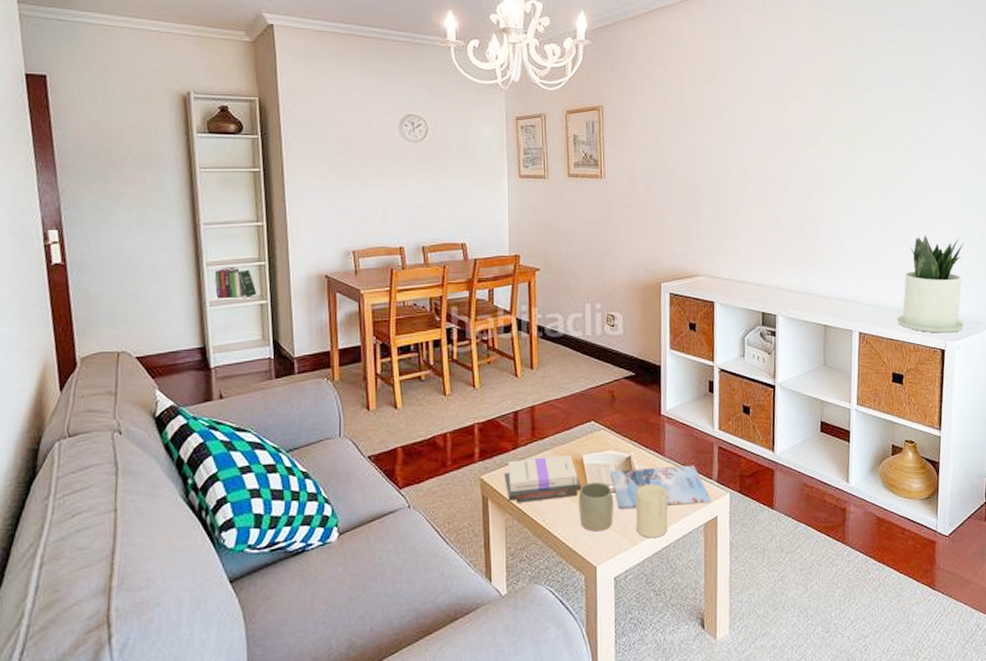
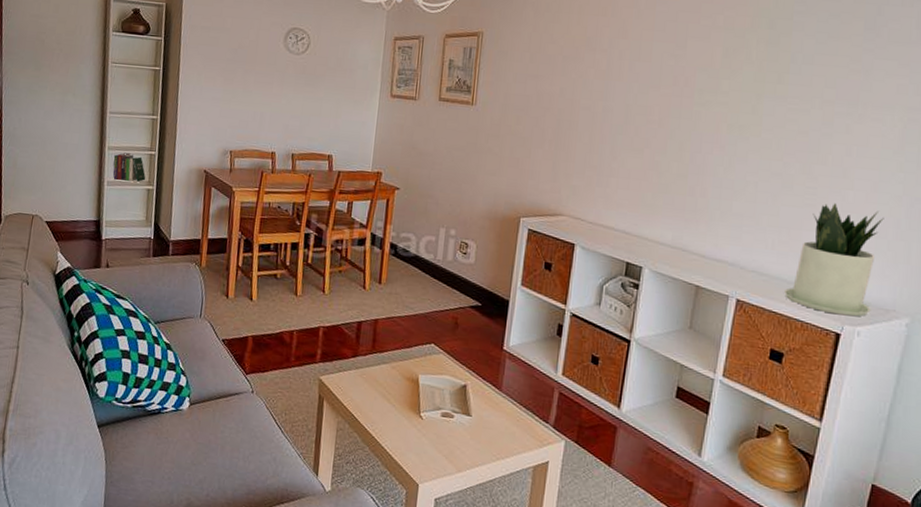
books: present [503,454,582,503] -> none [341,367,415,413]
mug: present [578,481,614,532] -> none [408,402,445,452]
magazine: present [611,465,712,509] -> none [444,395,545,446]
candle: present [635,484,668,539] -> none [462,415,500,470]

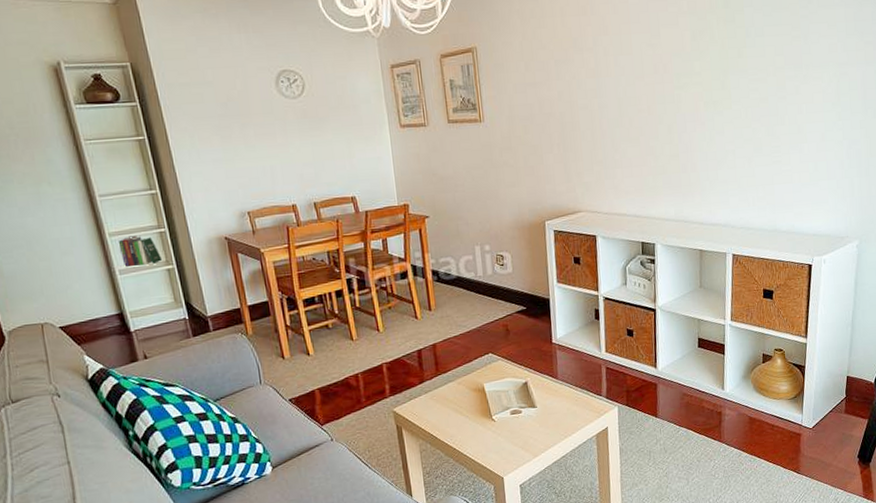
planter: present [785,203,884,317] -> none [767,156,832,250]

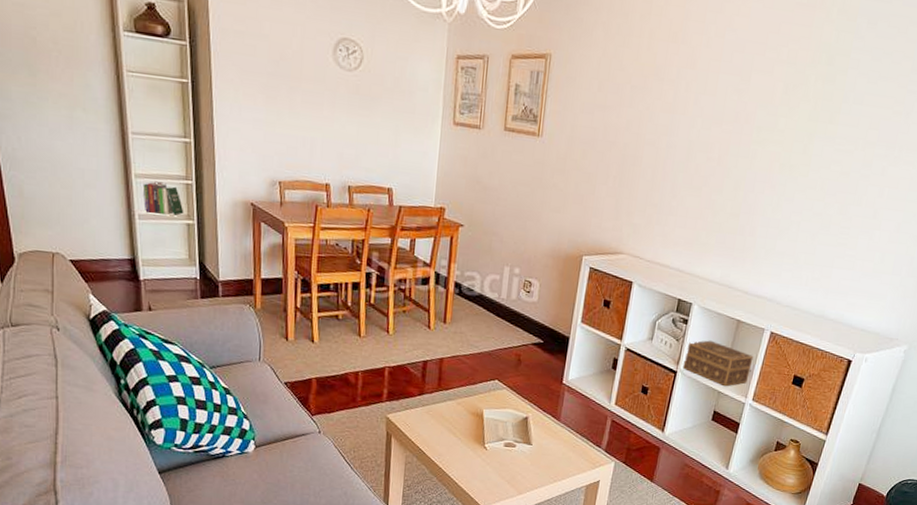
decorative box: none [660,273,723,313] -> present [683,340,754,386]

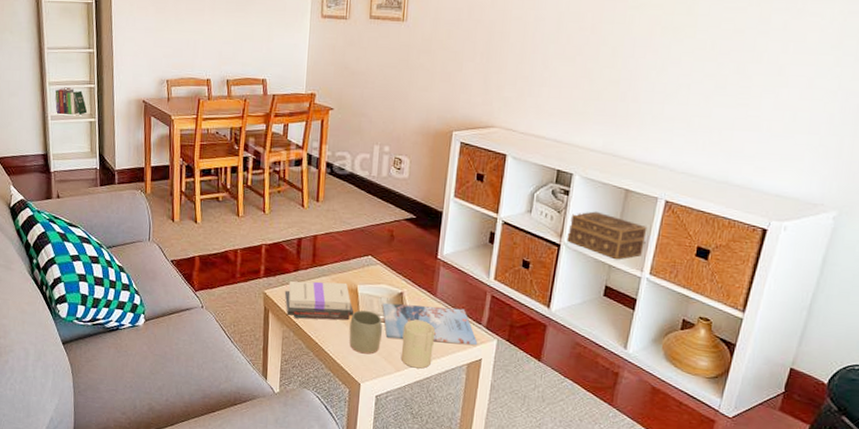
books: none [408,405,479,445] -> present [284,280,354,321]
mug: none [473,434,507,478] -> present [349,310,383,354]
magazine: none [507,427,597,467] -> present [382,302,478,345]
candle: none [523,443,557,491] -> present [400,319,435,369]

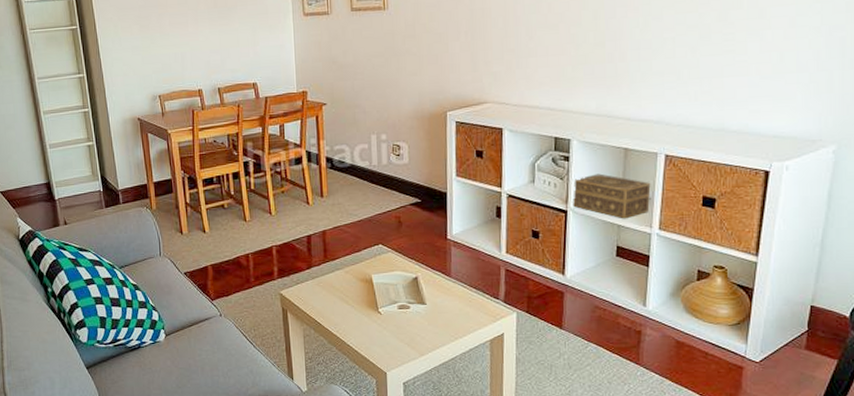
books: present [55,88,88,116] -> none [50,115,85,143]
books: present [284,280,354,321] -> none [300,274,372,315]
mug: present [349,310,383,354] -> none [368,298,403,342]
magazine: present [382,302,478,345] -> none [399,286,498,323]
candle: present [400,319,435,369] -> none [422,302,455,350]

